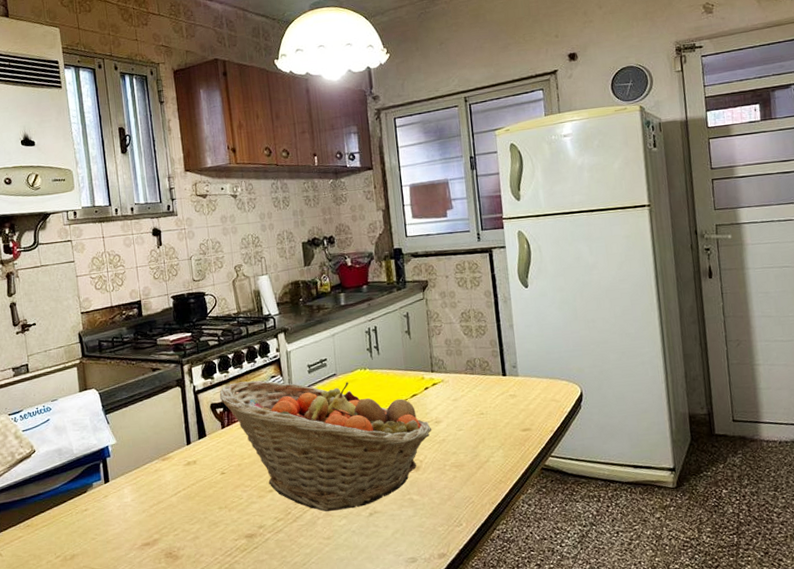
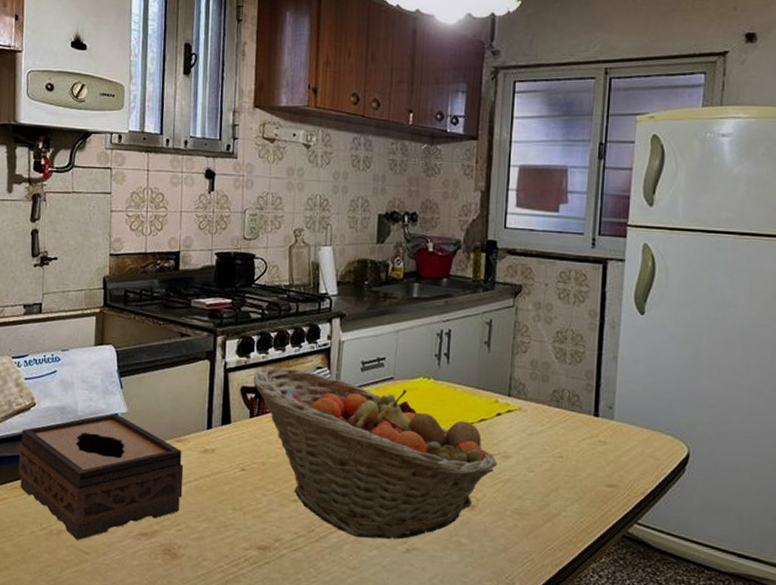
tissue box: none [26,446,175,560] -> present [18,413,184,540]

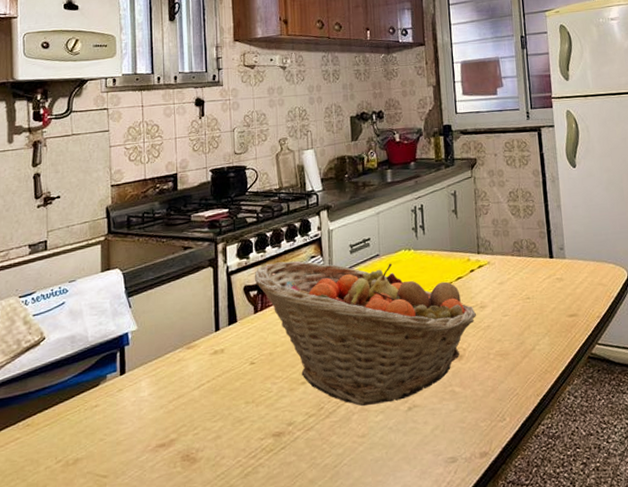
tissue box: present [18,413,184,540] -> none [30,332,196,465]

